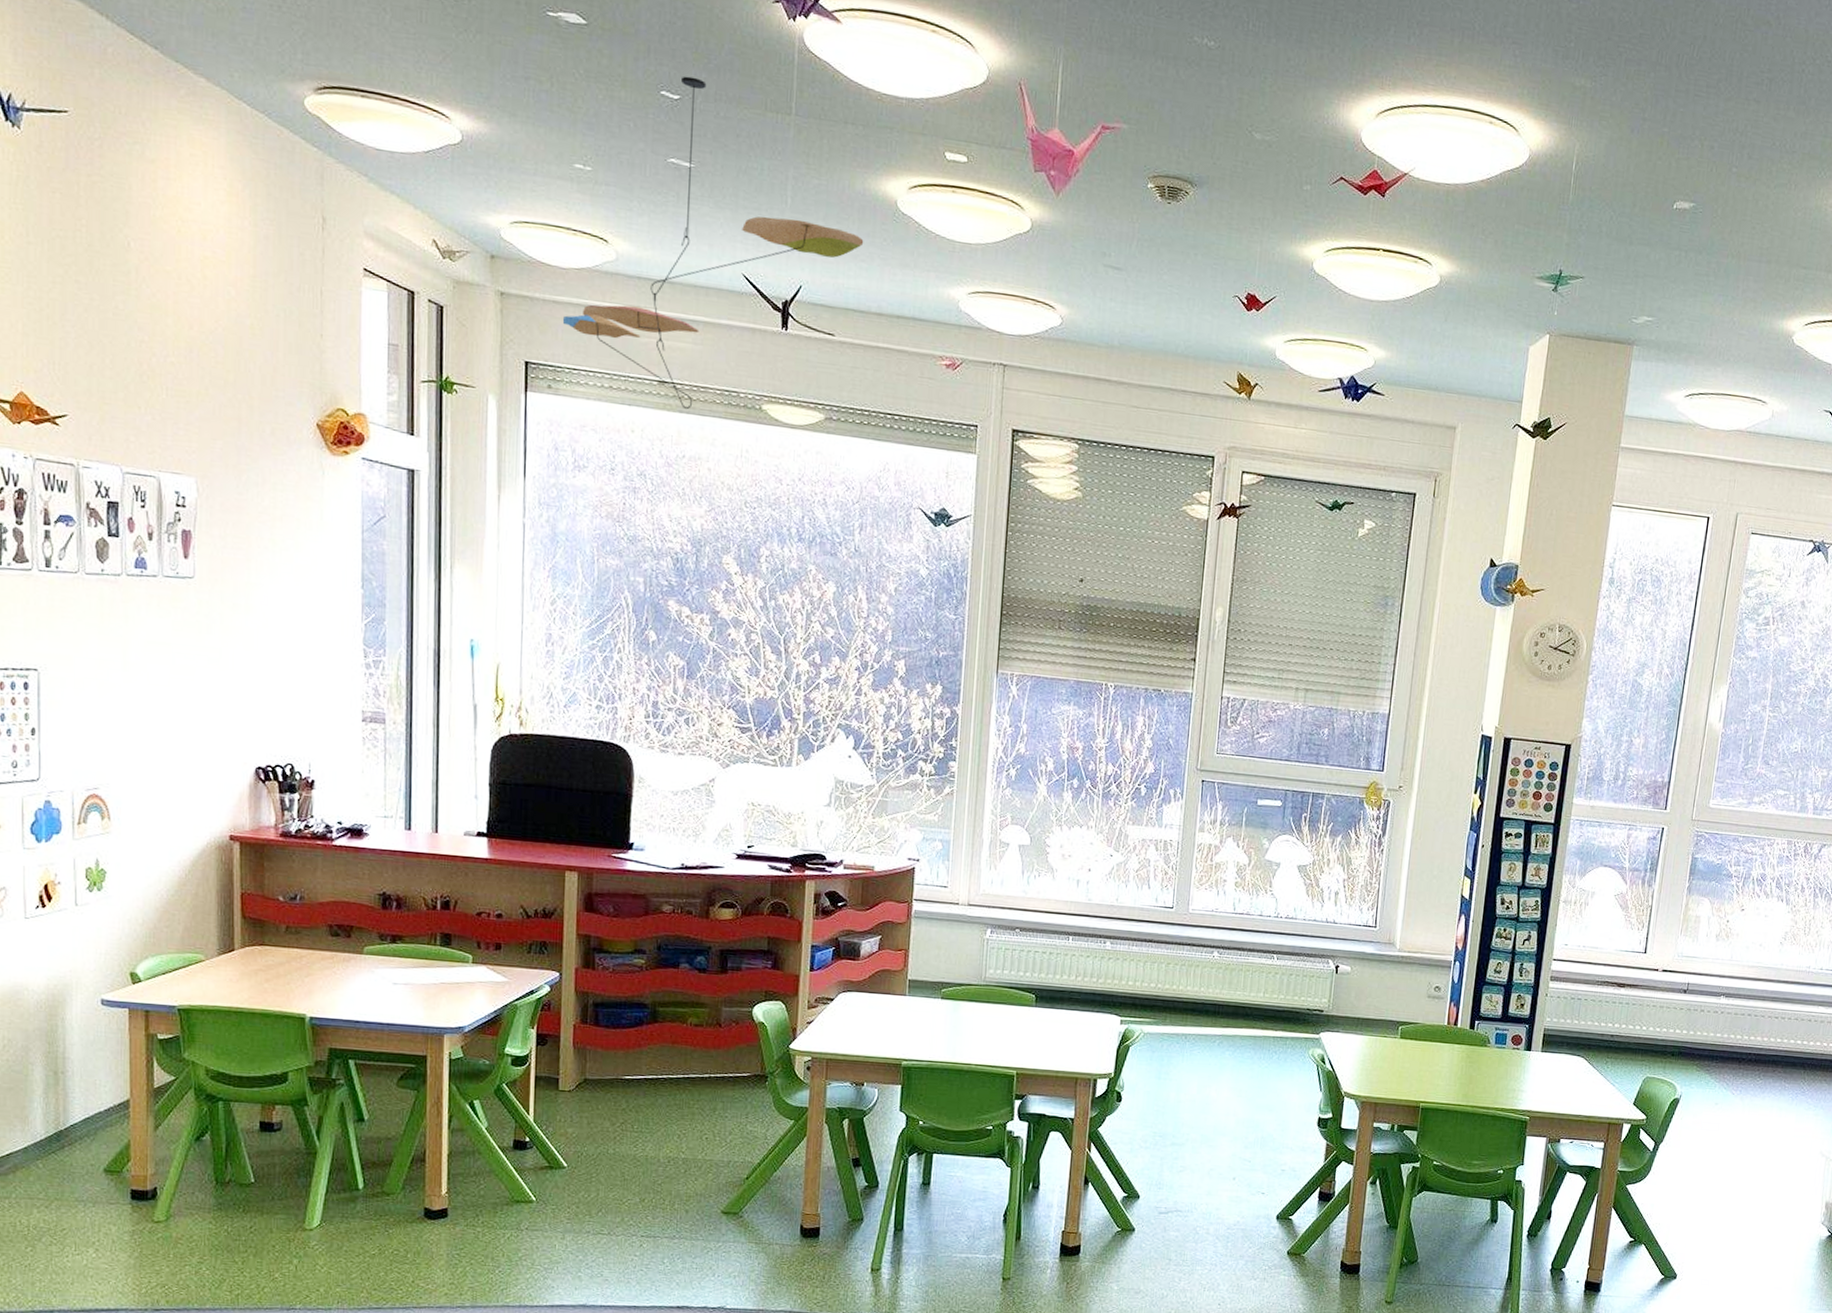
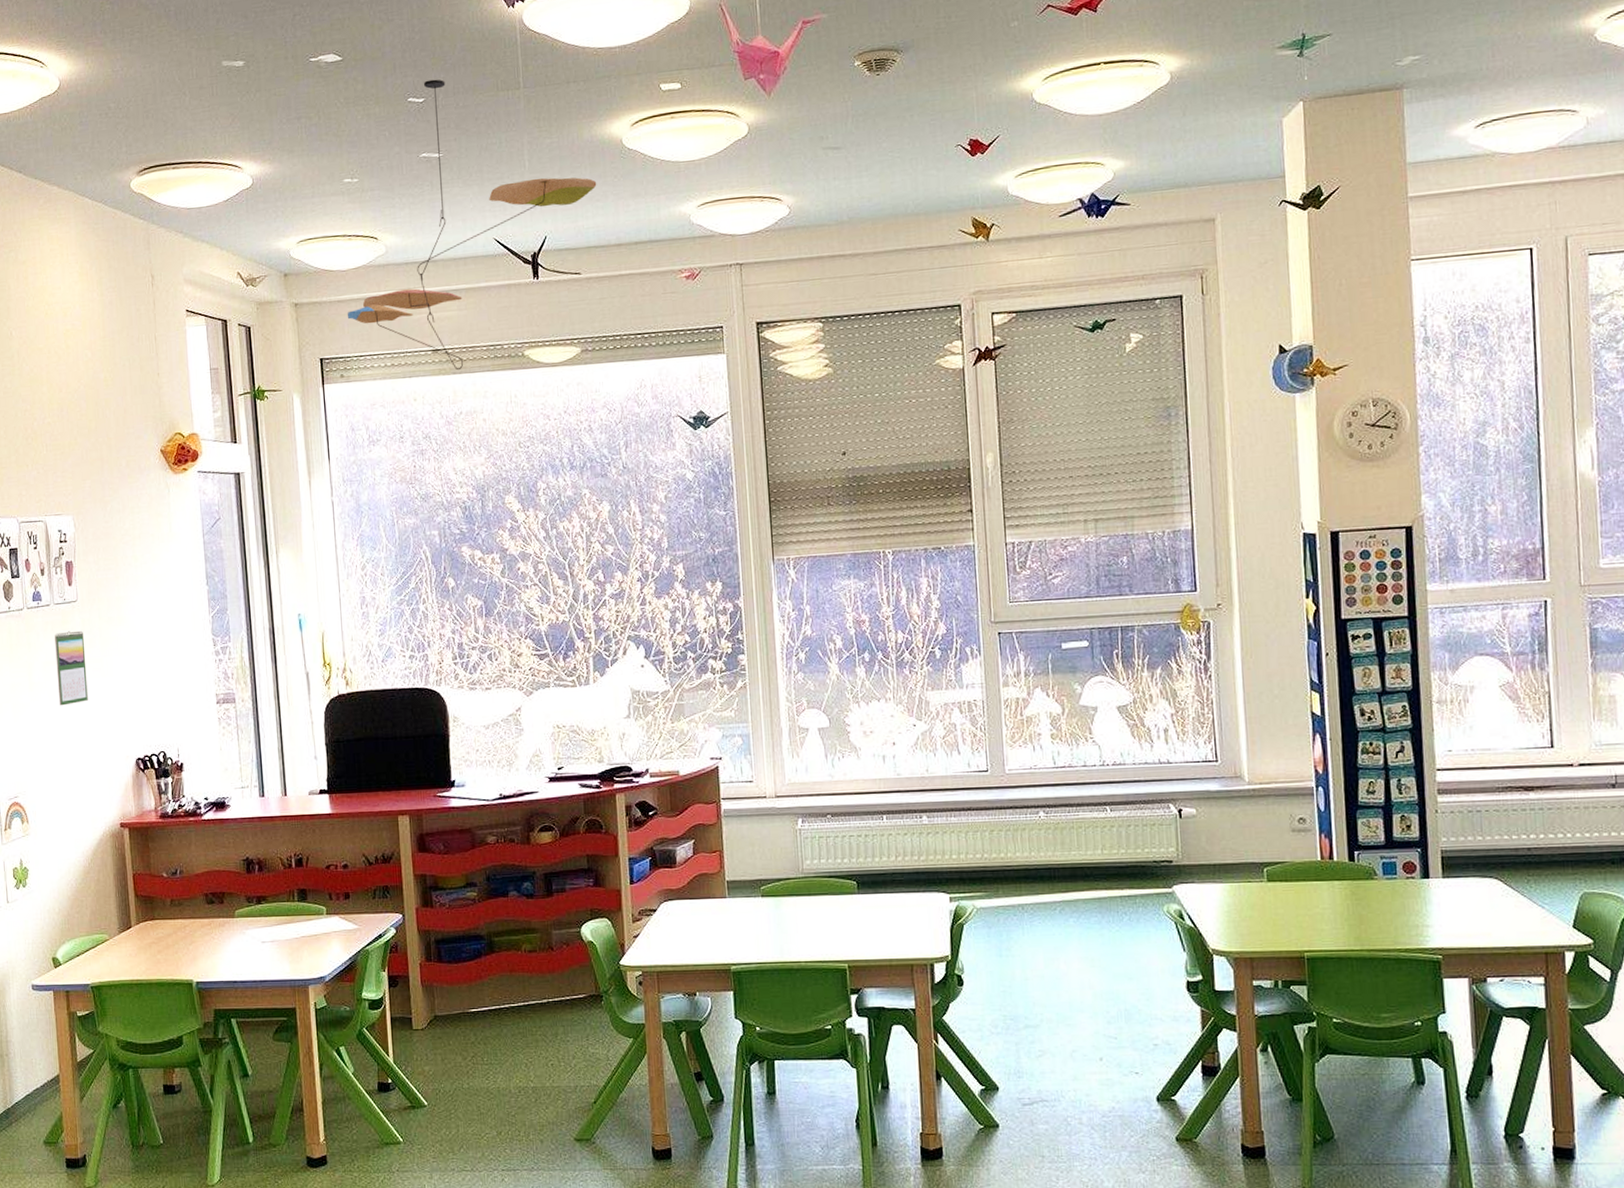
calendar: none [160,610,200,695] -> present [54,630,88,706]

